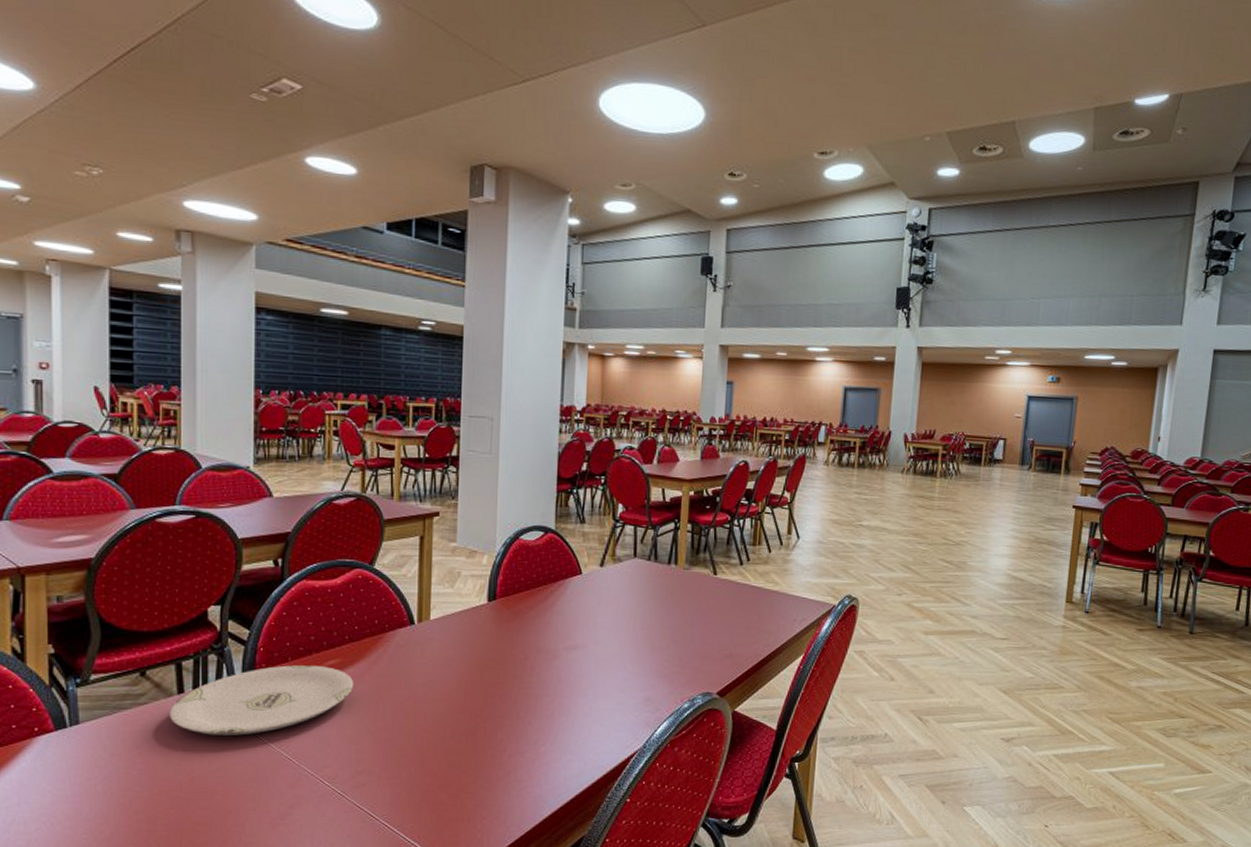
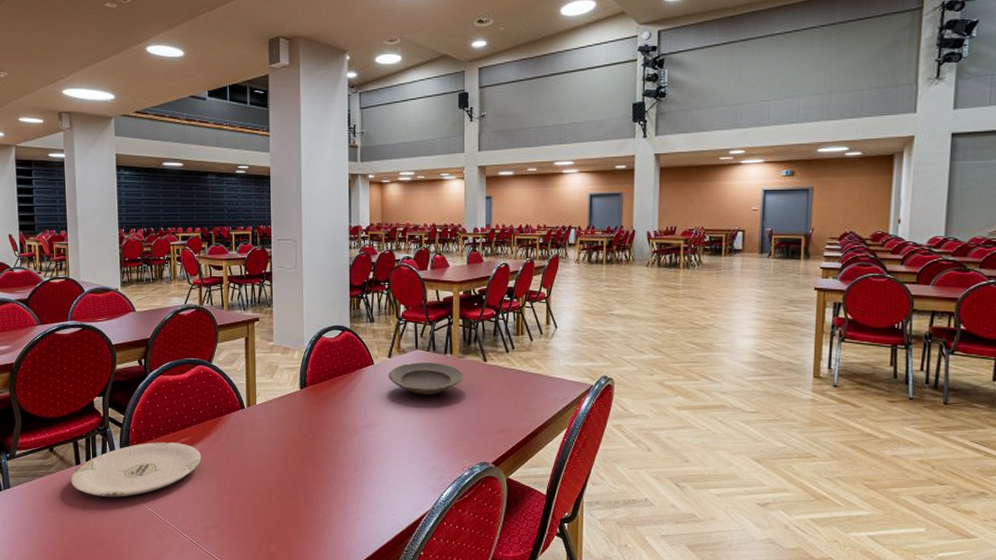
plate: none [598,573,690,612] -> present [388,362,464,395]

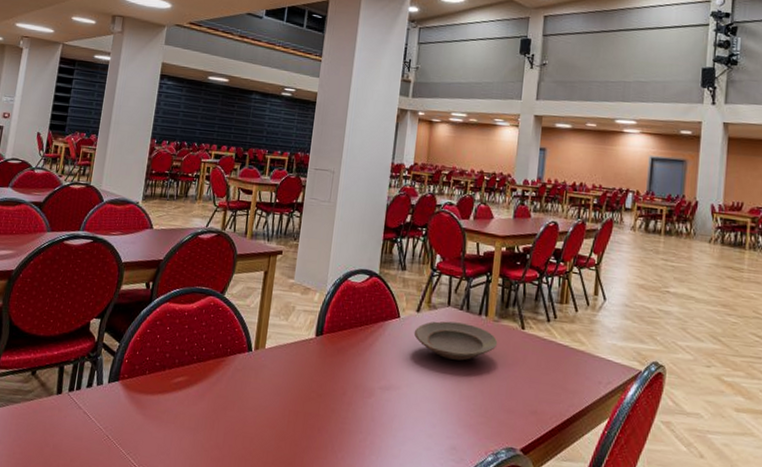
plate: present [71,442,201,497] -> none [48,377,196,439]

